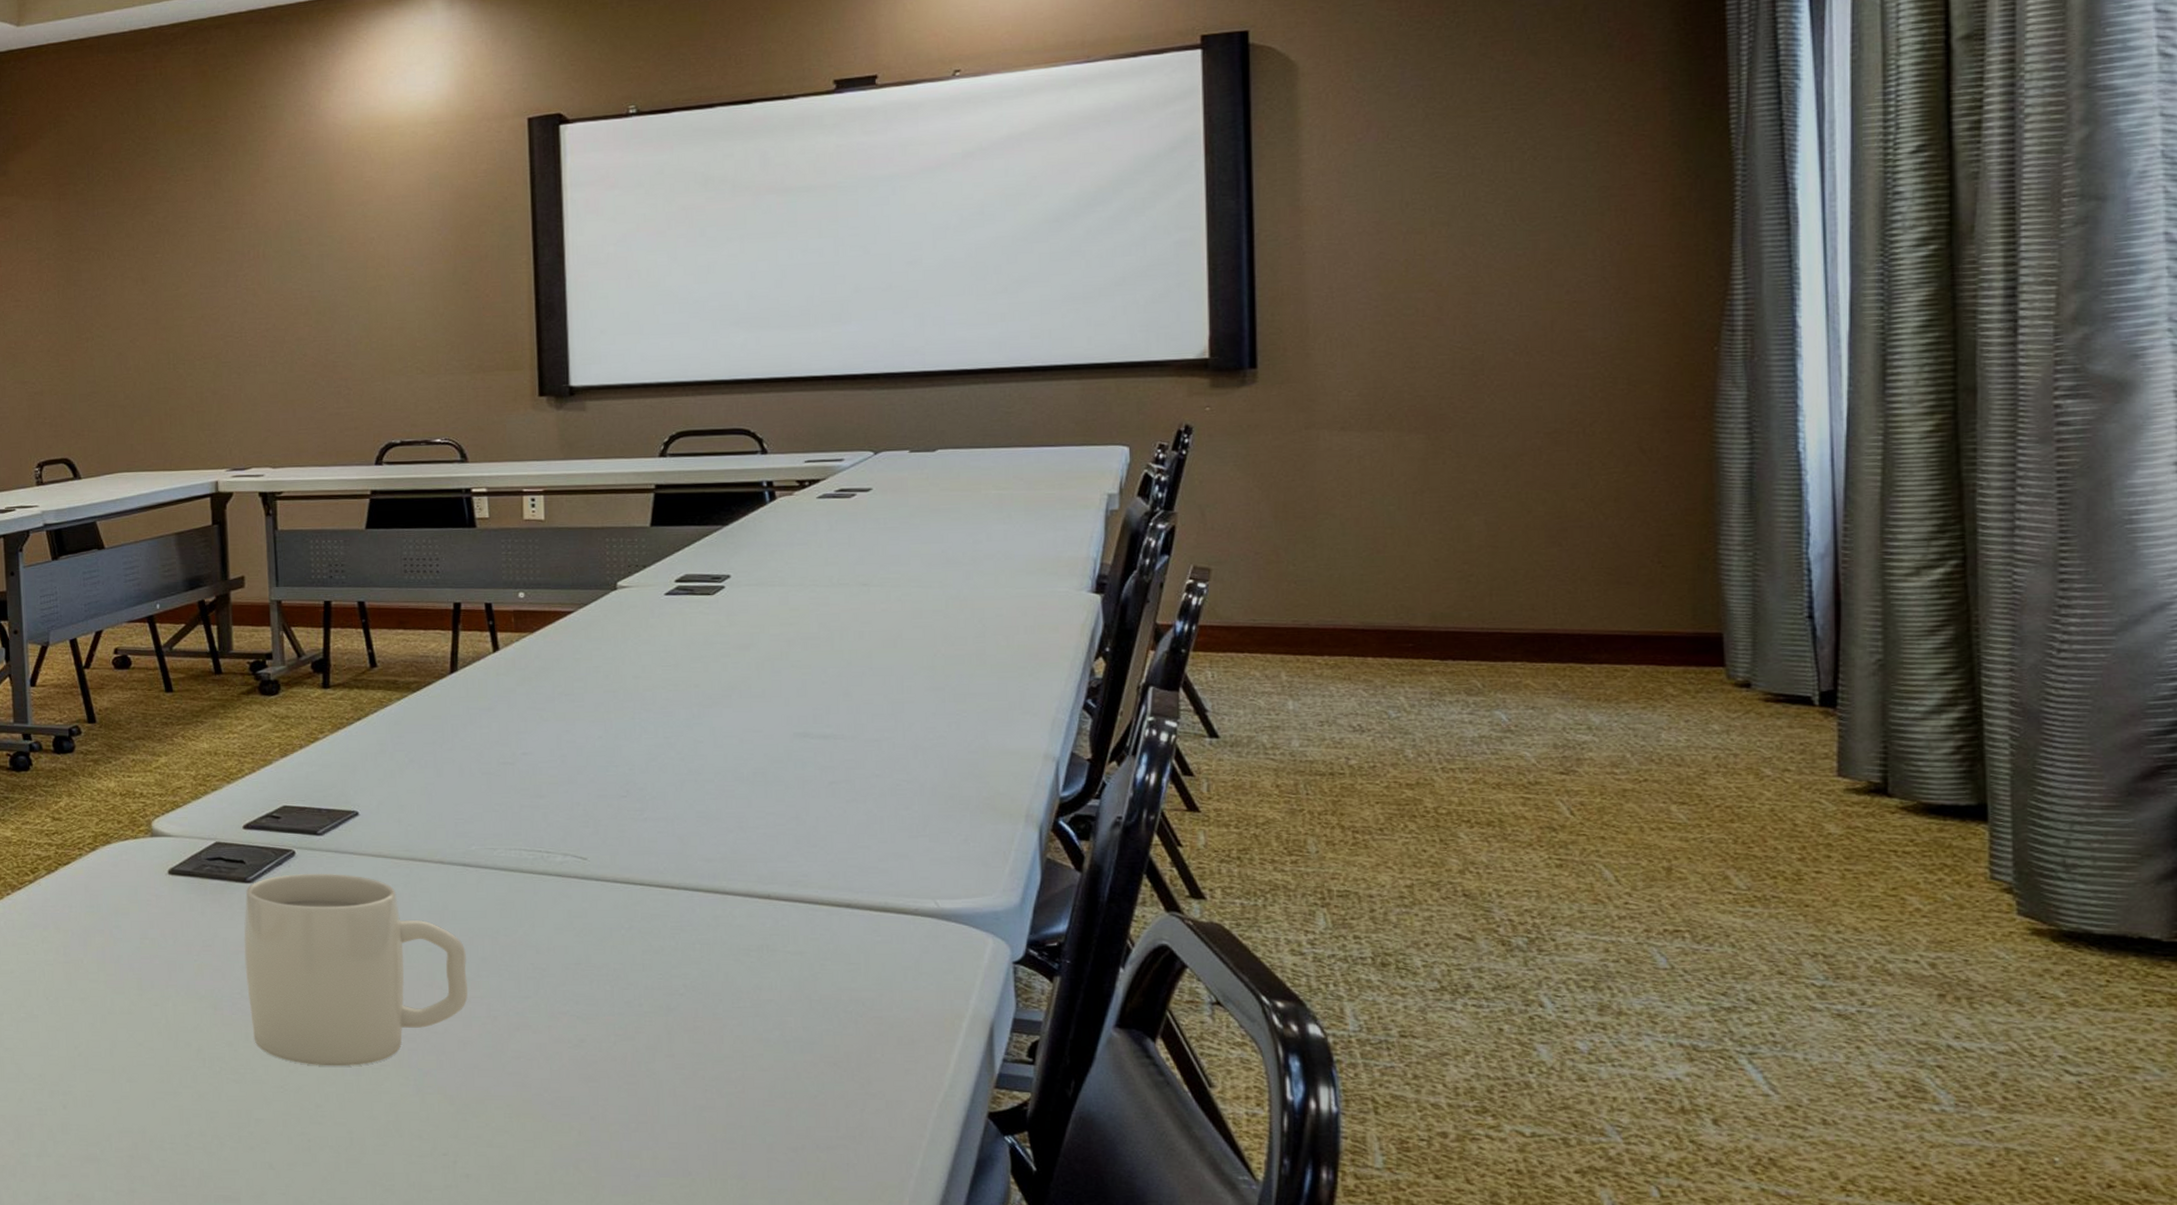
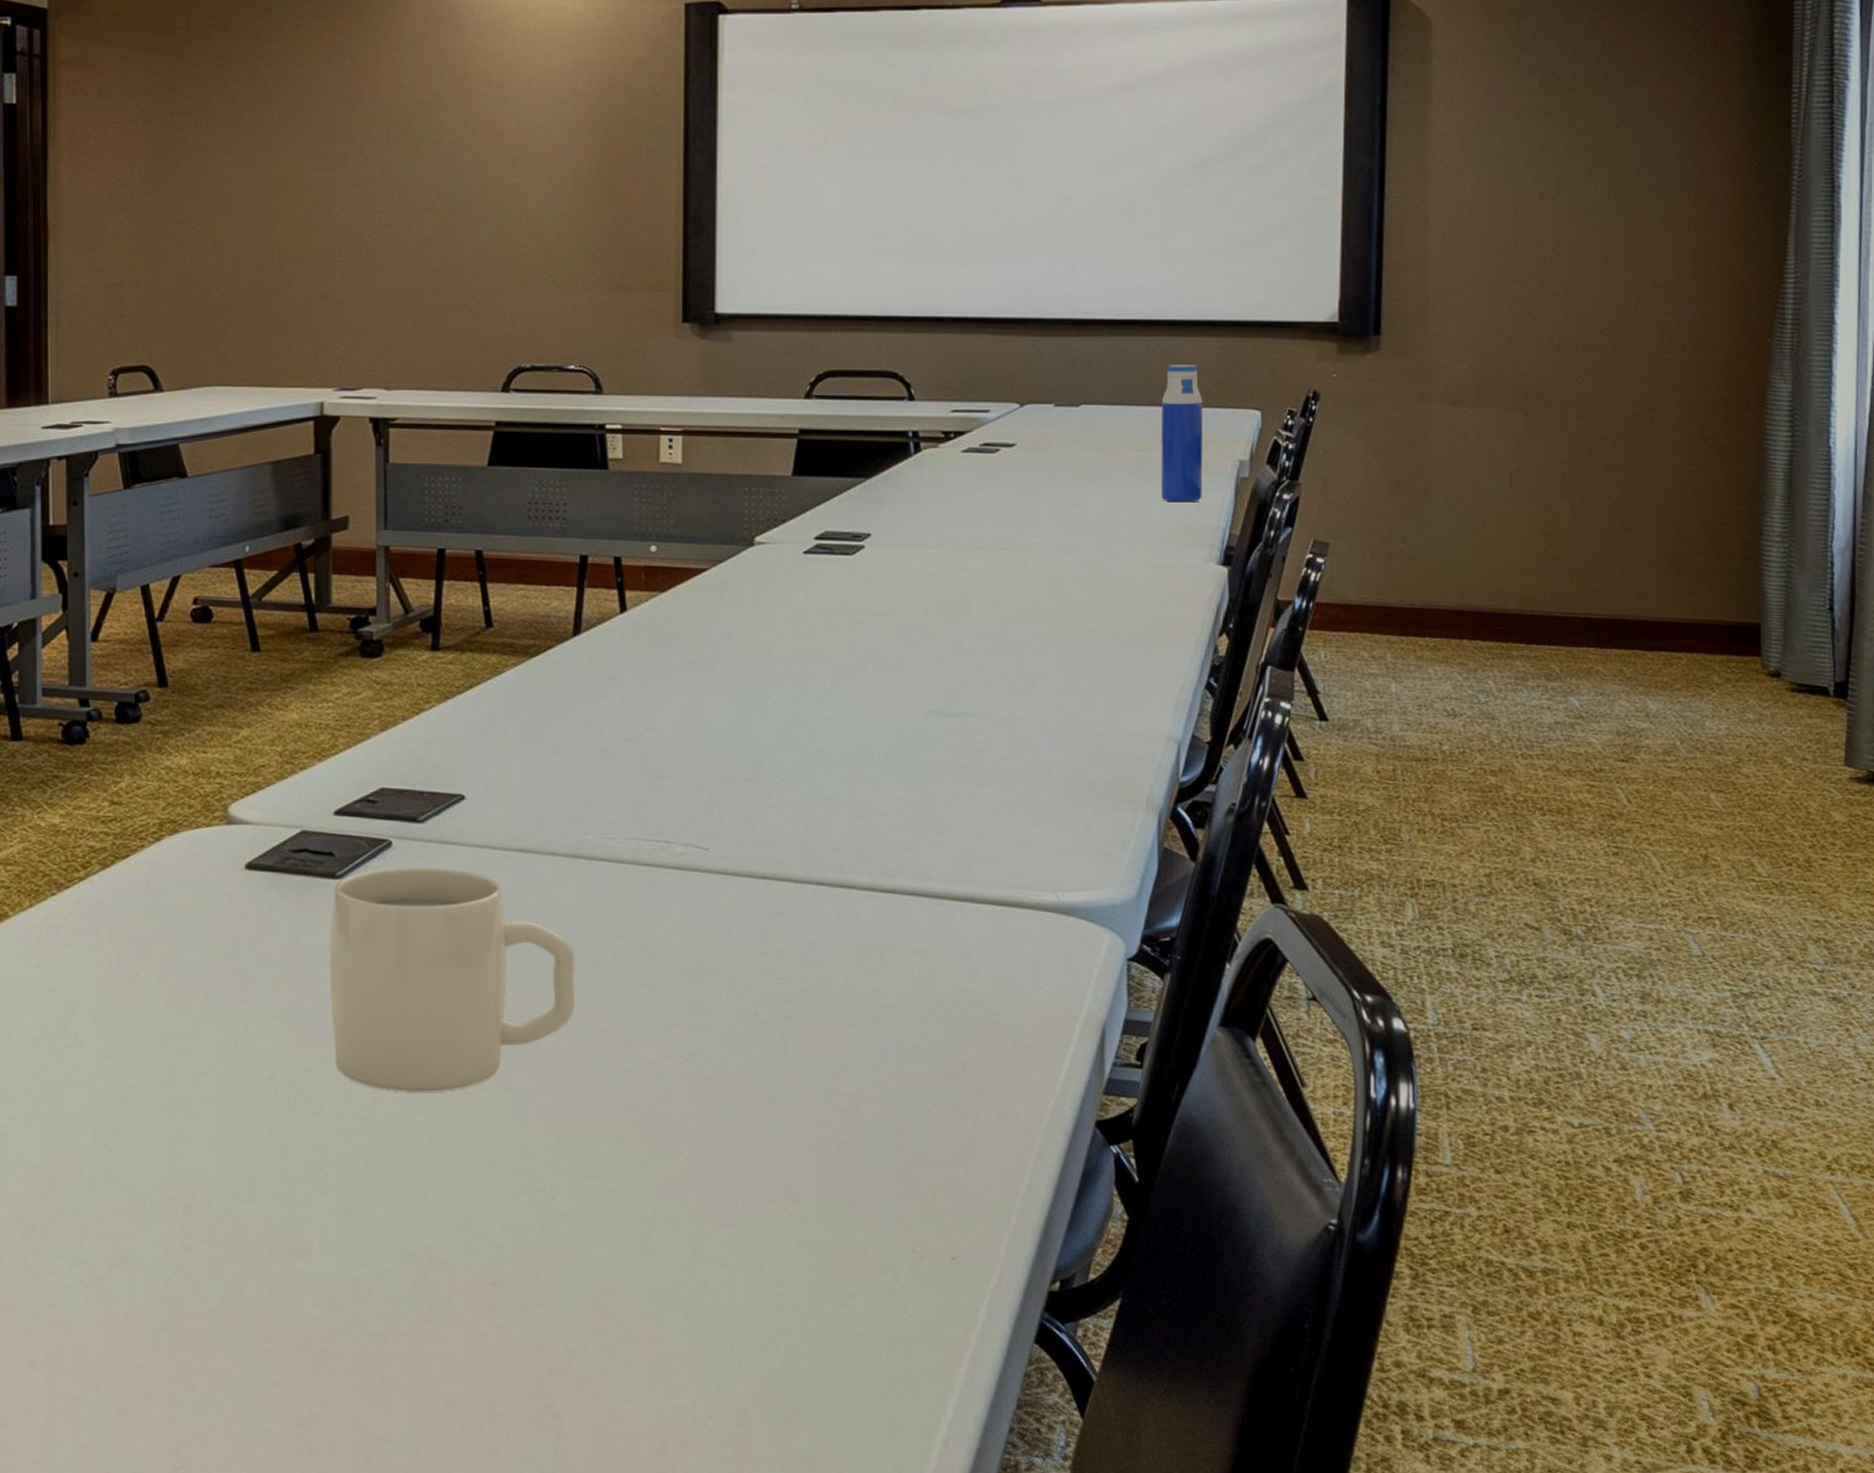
water bottle: none [1021,407,1070,536] -> present [1160,365,1203,503]

